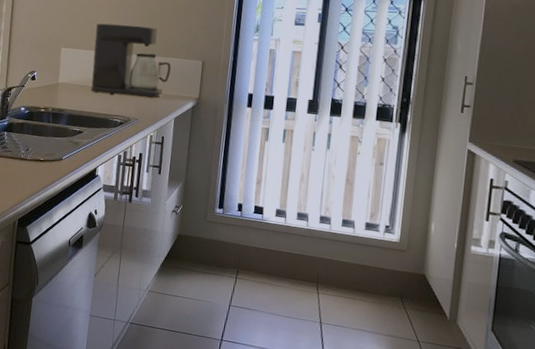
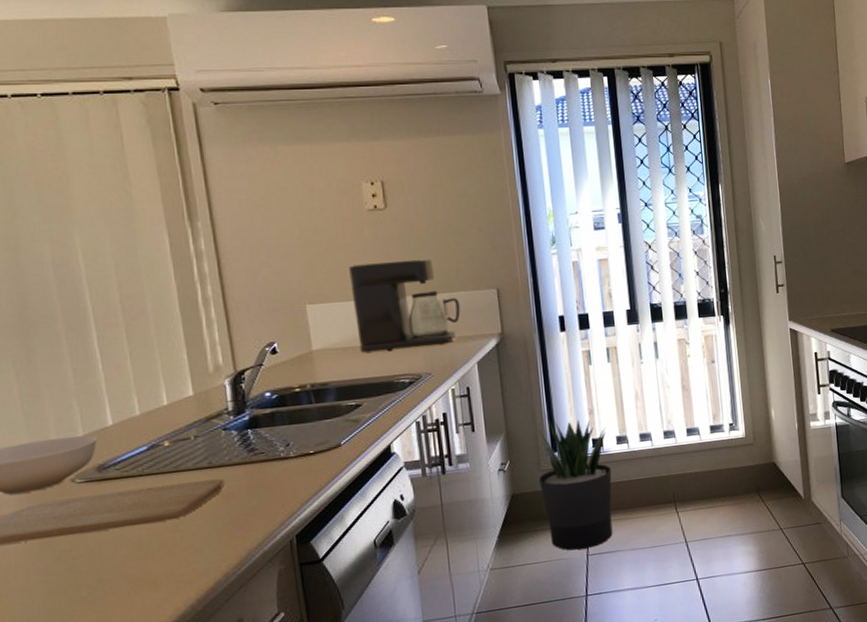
planter: none [202,174,269,300] -> present [537,414,613,551]

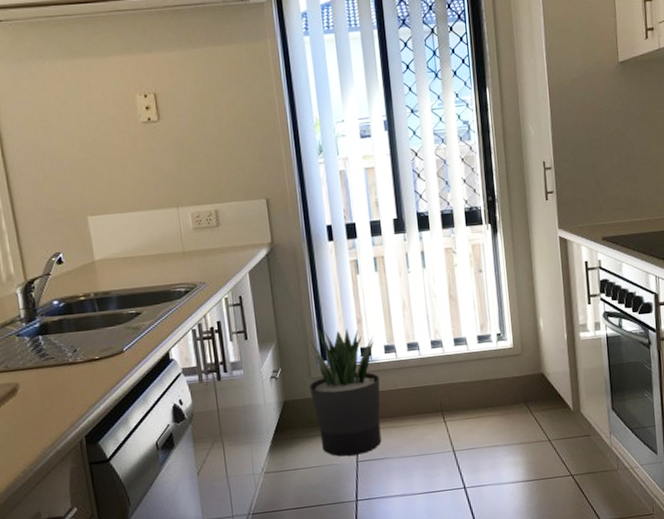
coffee maker: present [349,259,461,354] -> none [126,170,232,264]

